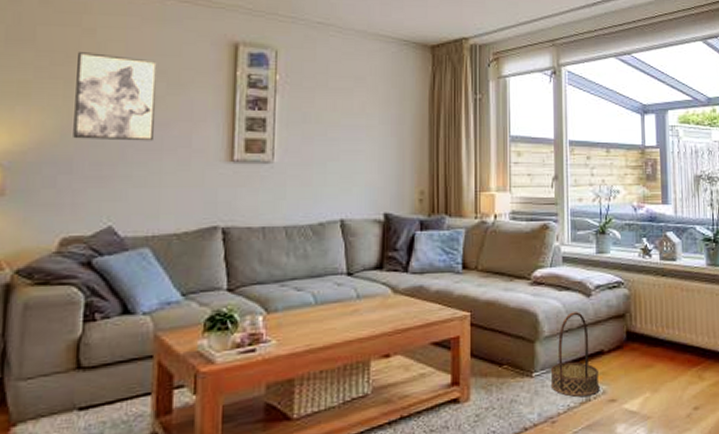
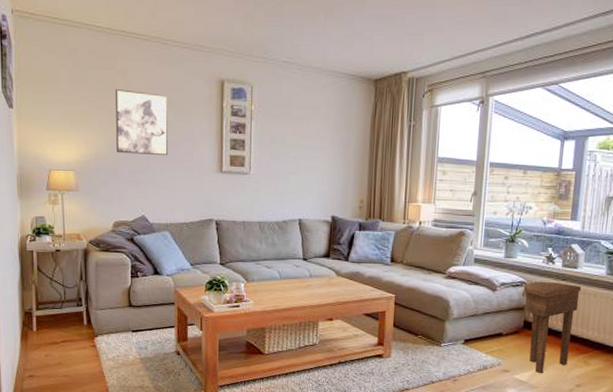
basket: present [550,312,599,398] -> none [455,302,496,366]
side table: none [619,279,684,399] -> present [521,282,582,374]

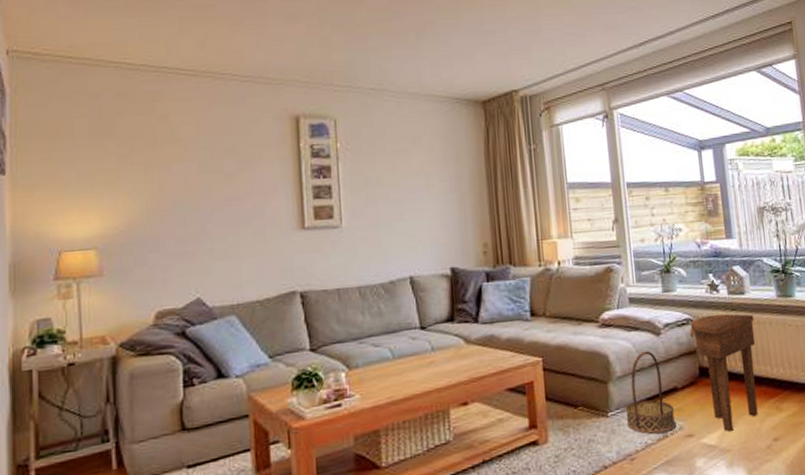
wall art: present [116,89,167,156] -> none [155,137,229,219]
basket: none [455,302,496,366] -> present [625,351,675,434]

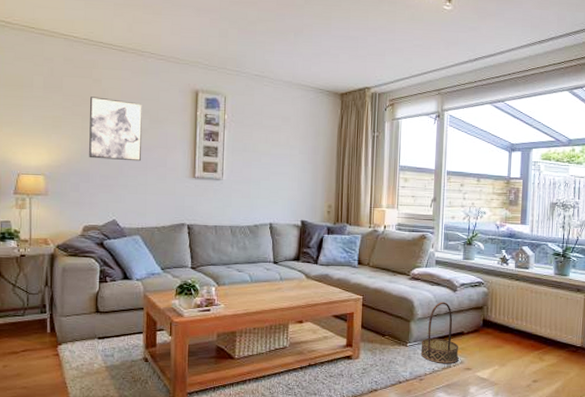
wall art: none [155,137,229,219] -> present [89,97,142,162]
side table: present [689,313,758,433] -> none [479,282,533,371]

